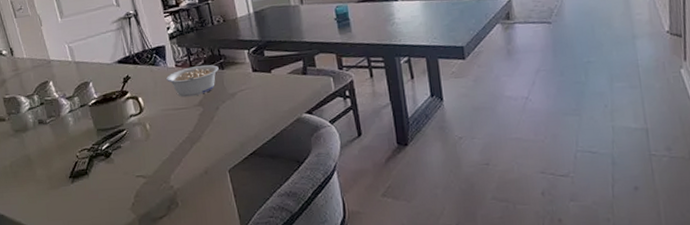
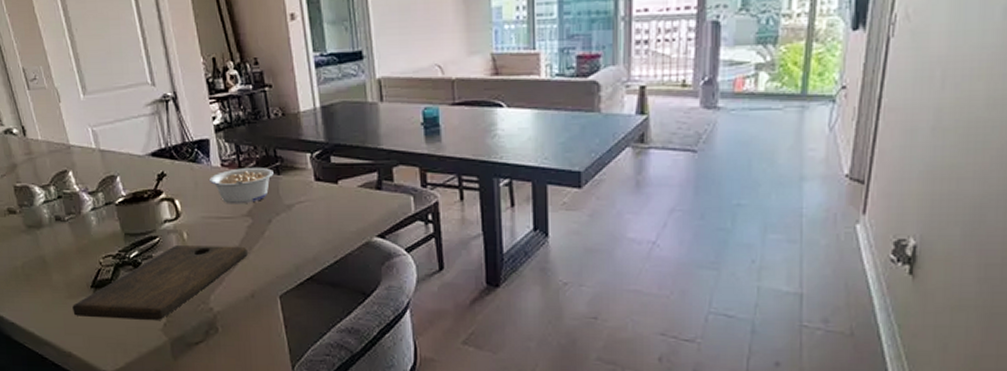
cutting board: none [54,131,201,204] -> present [72,244,248,320]

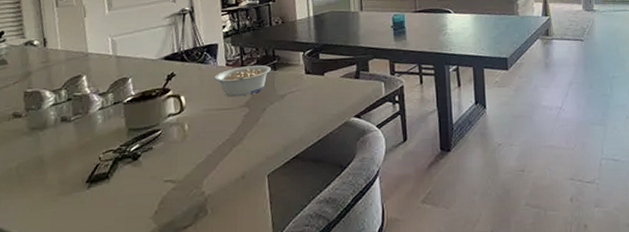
cutting board: present [72,244,248,320] -> none [63,133,242,213]

